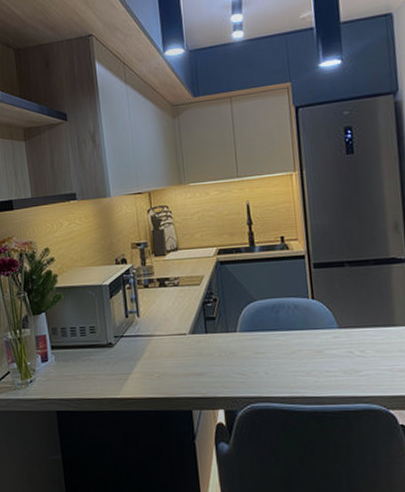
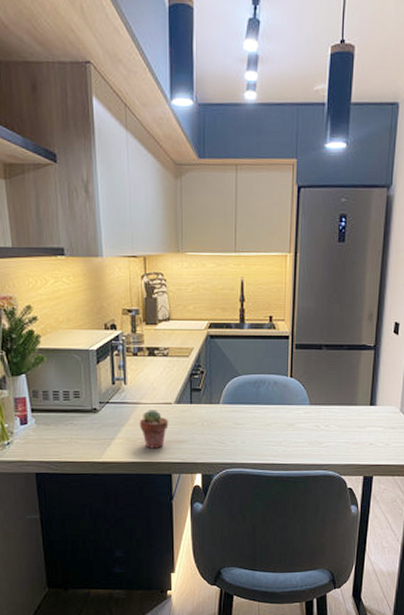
potted succulent: none [154,340,185,383] -> present [139,408,169,449]

